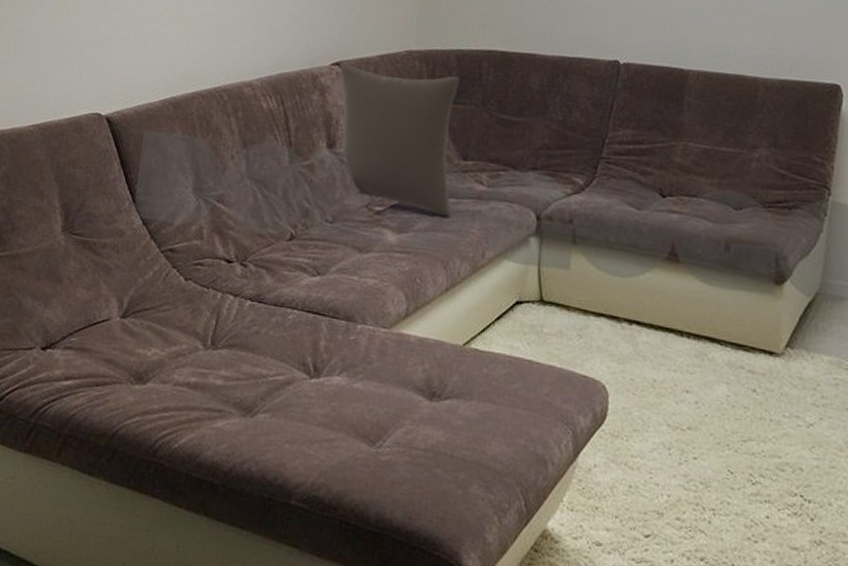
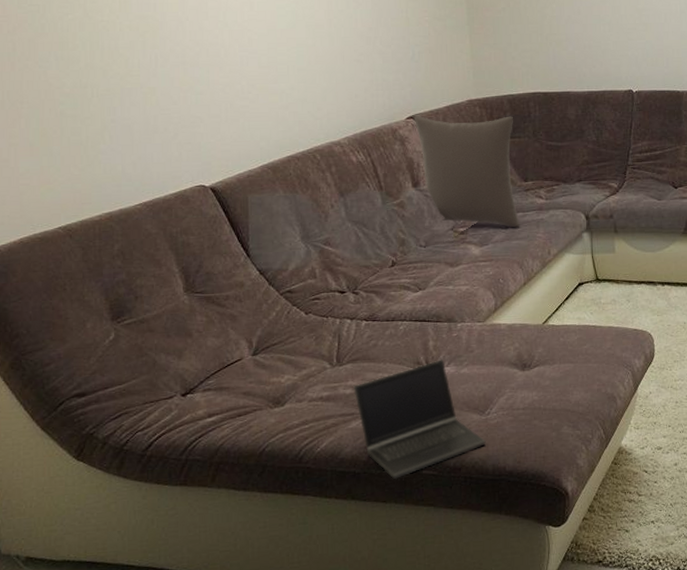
laptop computer: none [225,364,372,504] -> present [353,358,486,480]

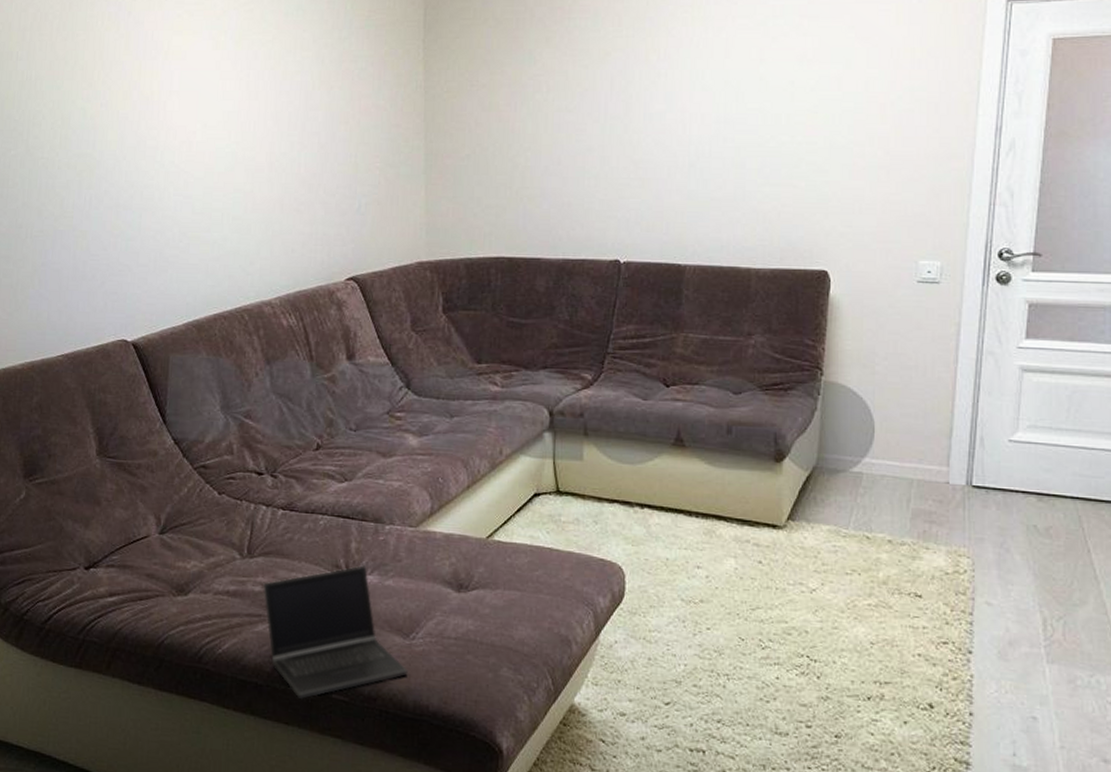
pillow: present [413,116,520,228] -> none [354,277,469,418]

